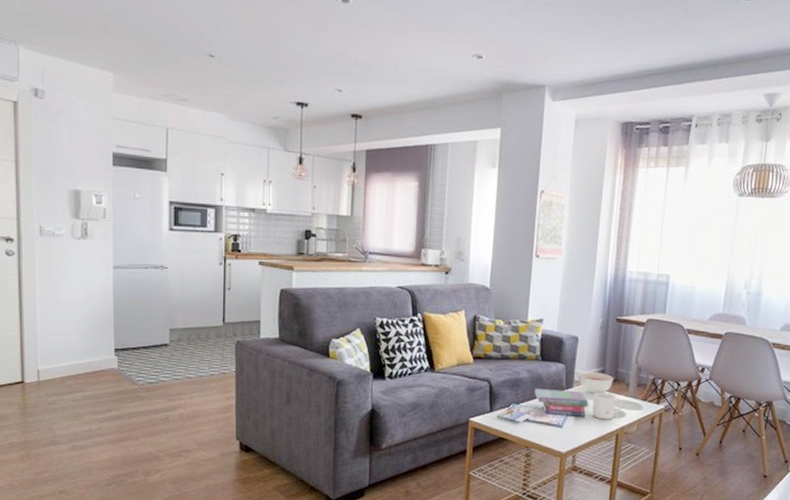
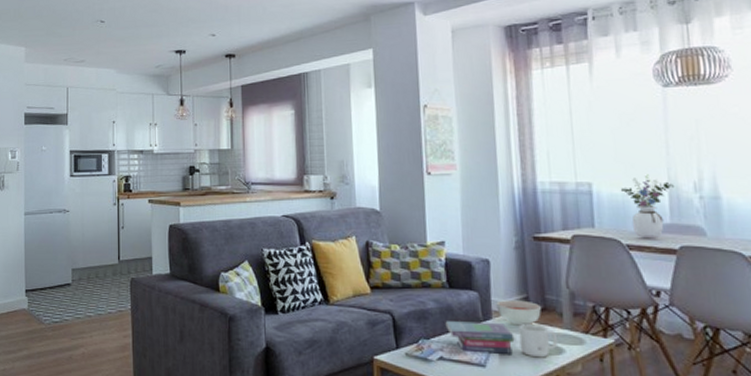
bouquet: none [690,271,730,326] -> present [620,174,674,239]

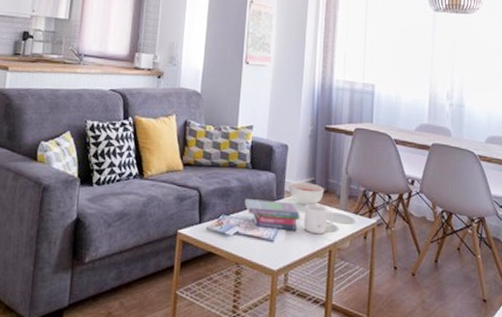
bouquet: present [620,174,674,239] -> none [395,82,433,136]

